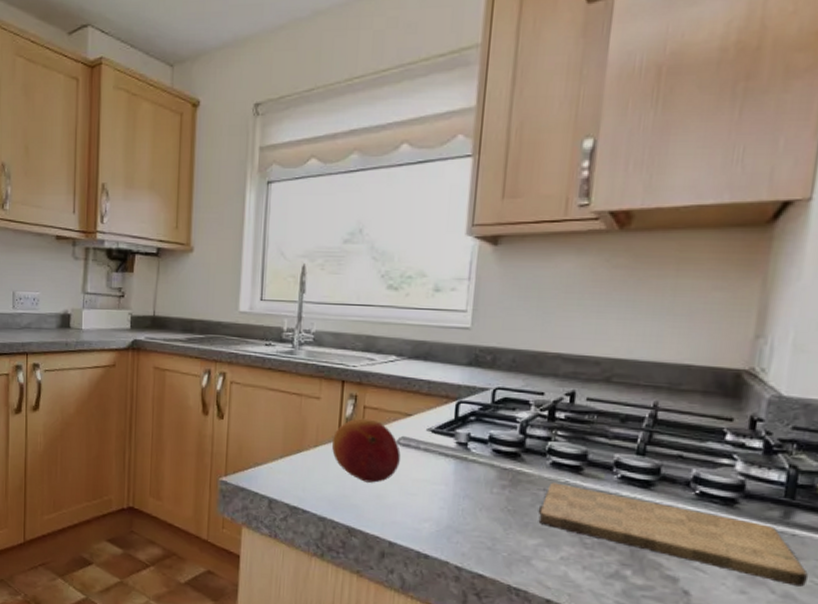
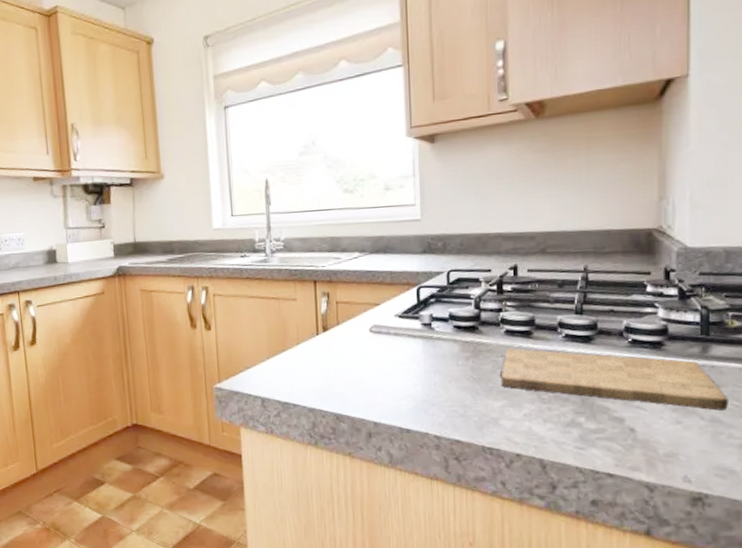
fruit: present [331,418,401,483] -> none [311,312,374,371]

